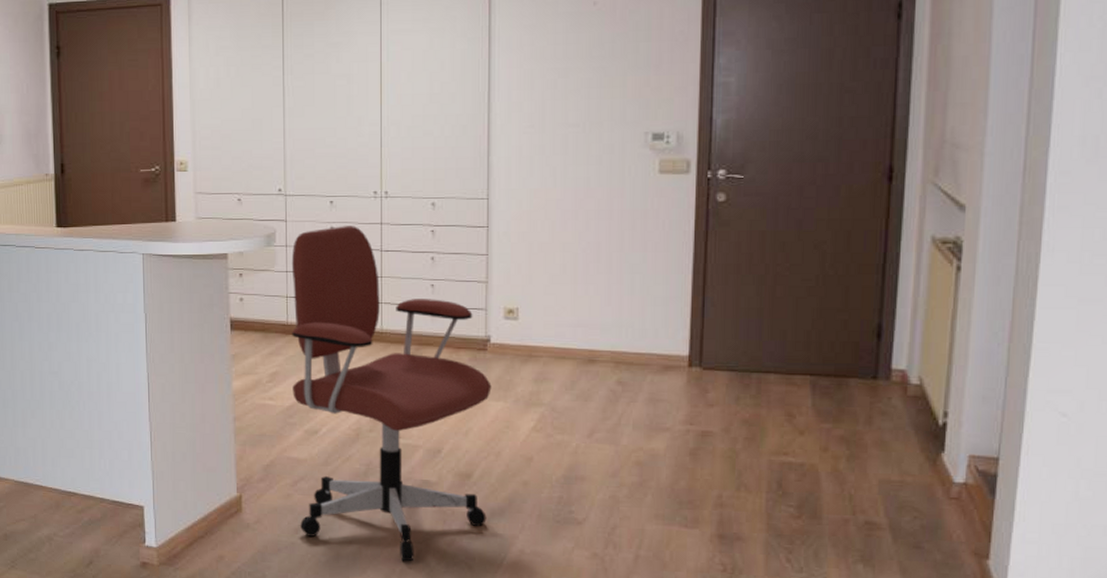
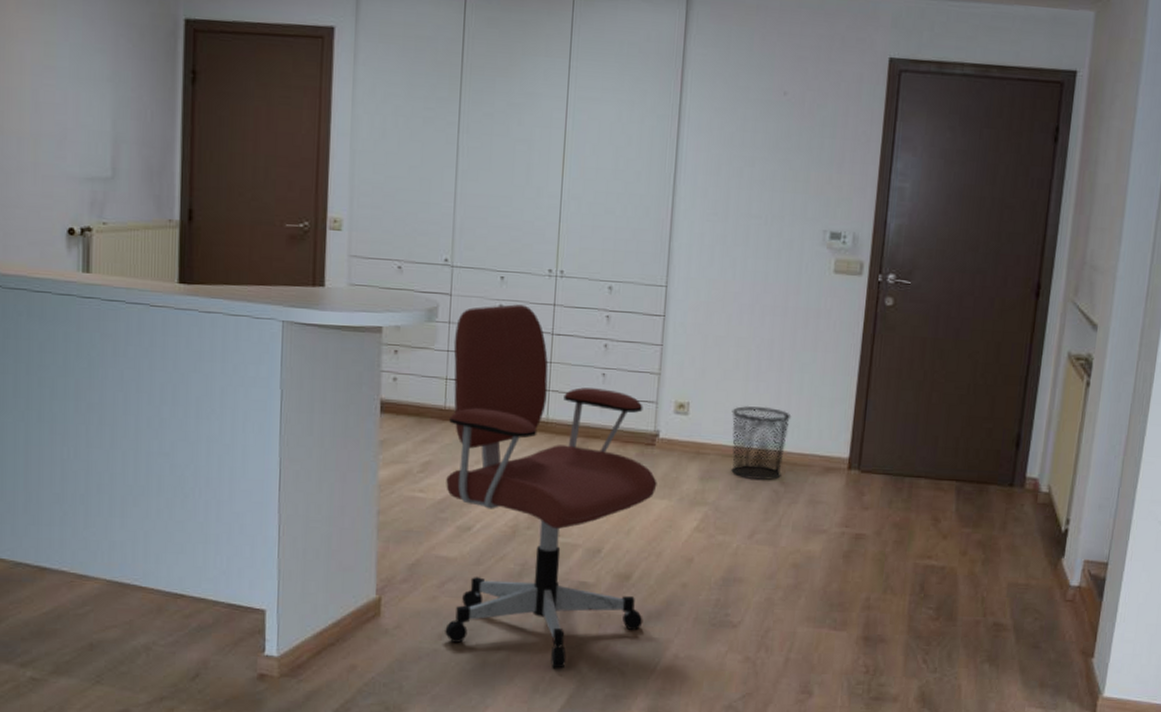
waste bin: none [562,308,624,381] -> present [731,405,792,480]

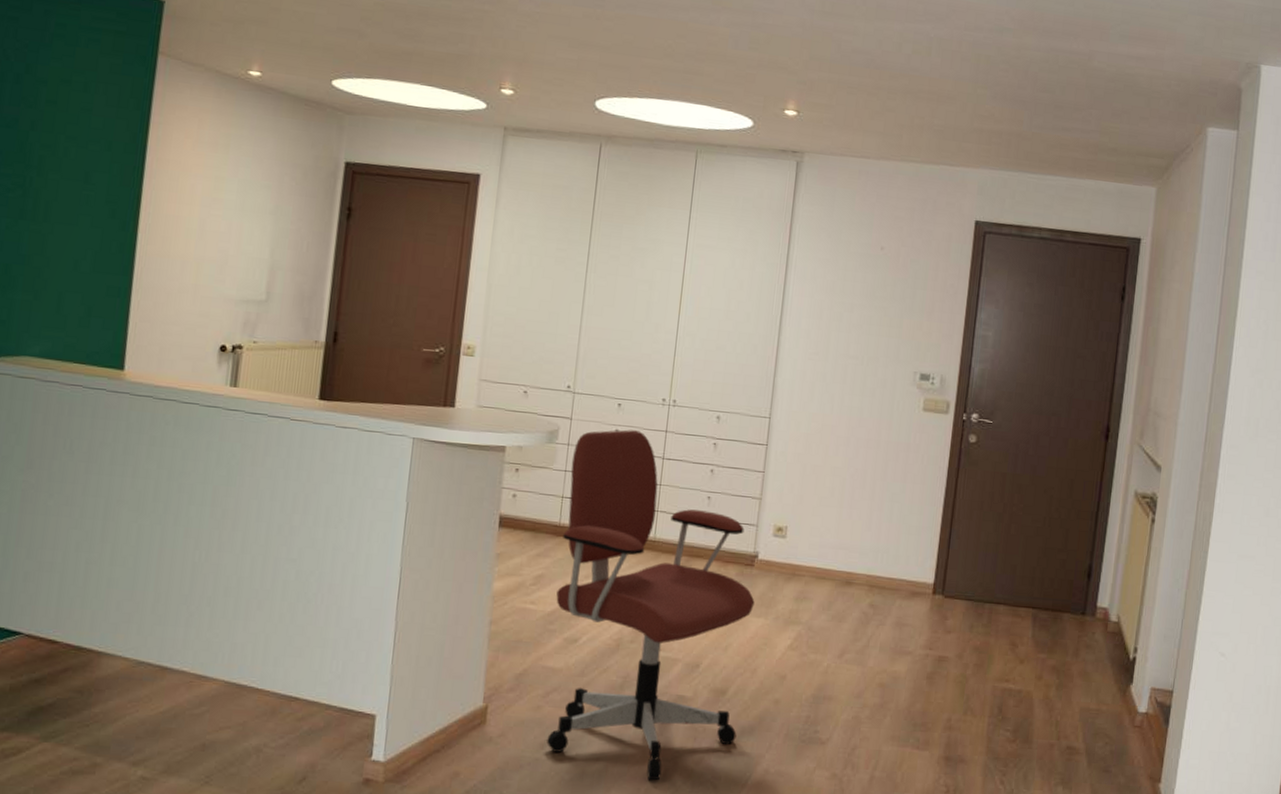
waste bin: present [731,405,792,480] -> none [824,530,881,602]

